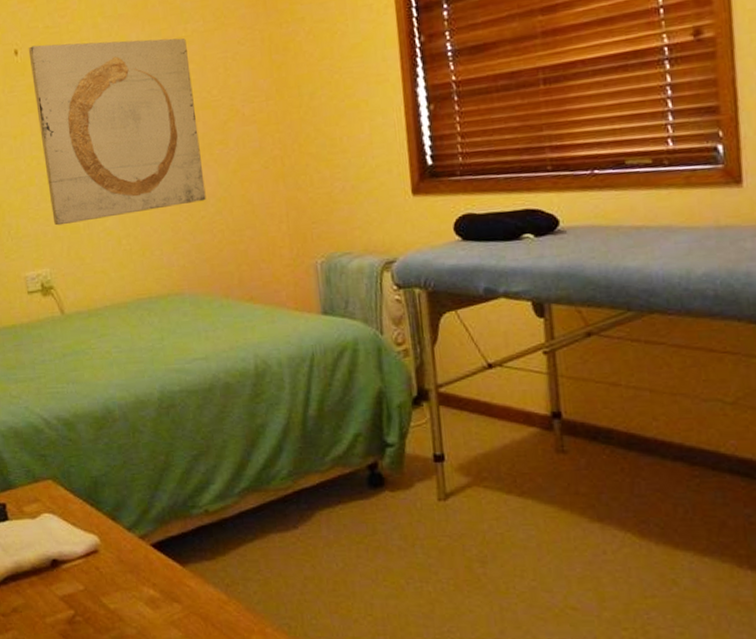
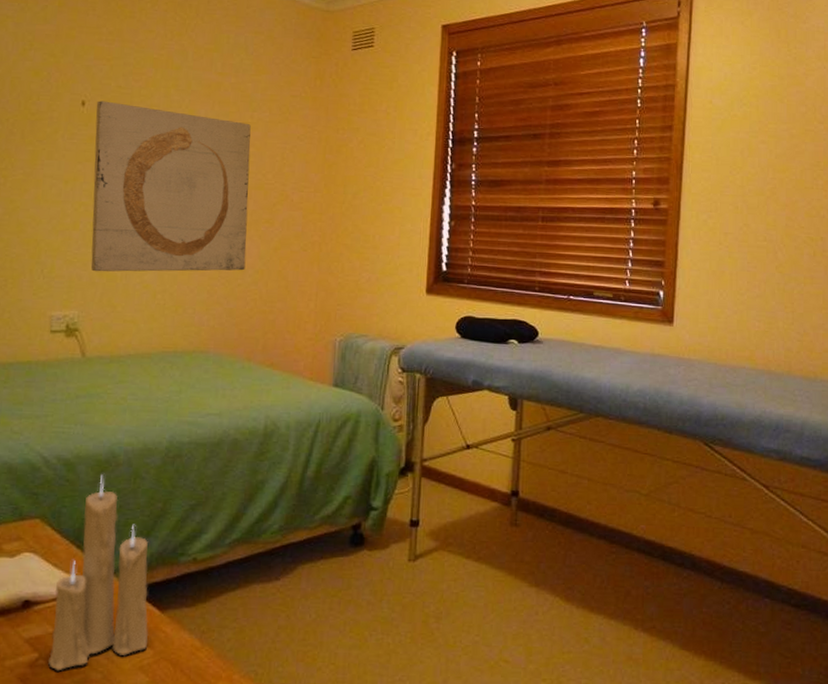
candle: none [78,431,176,627] -> present [47,474,149,671]

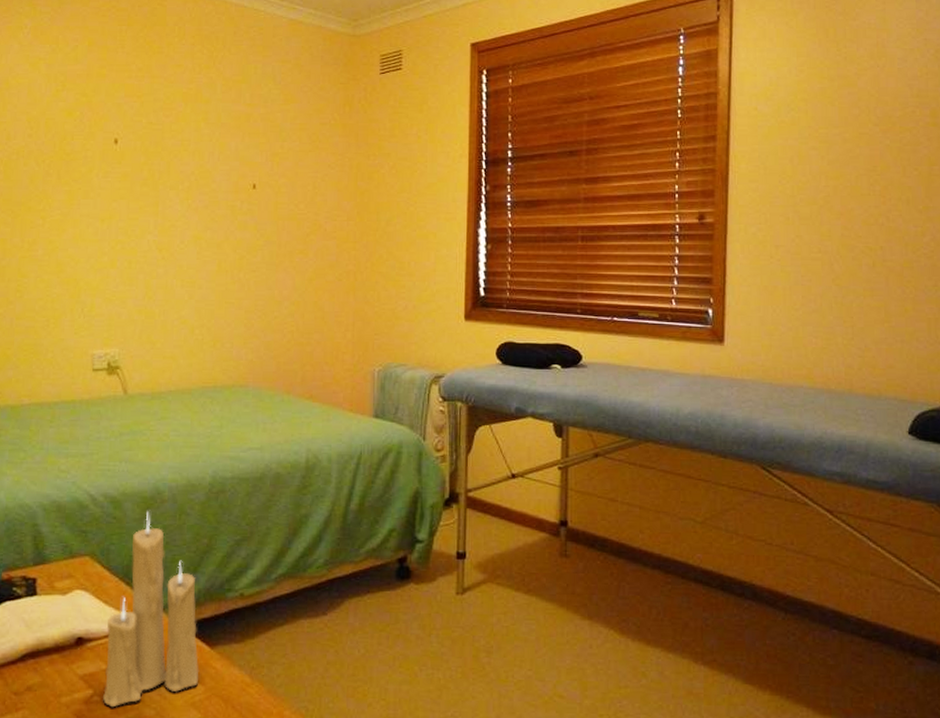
wall art: present [91,100,251,272] -> none [128,138,282,309]

